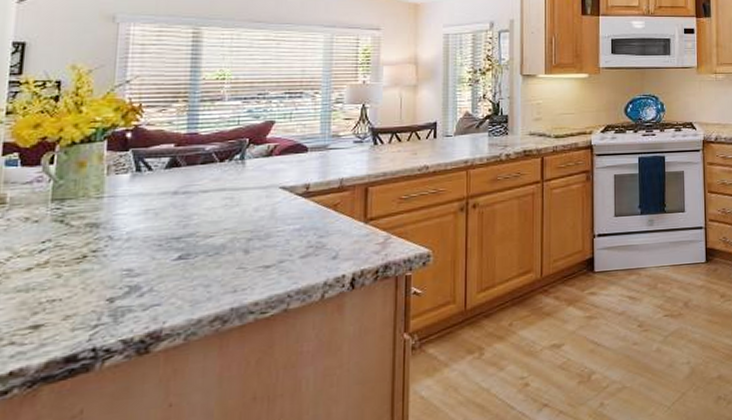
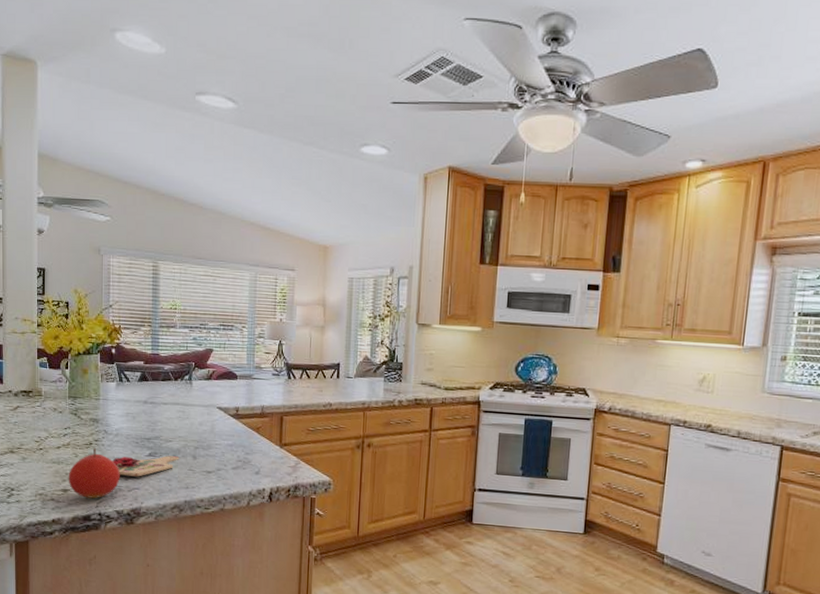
fruit: none [42,262,131,332] -> present [68,448,120,499]
cutting board: none [119,254,224,292] -> present [112,455,179,477]

